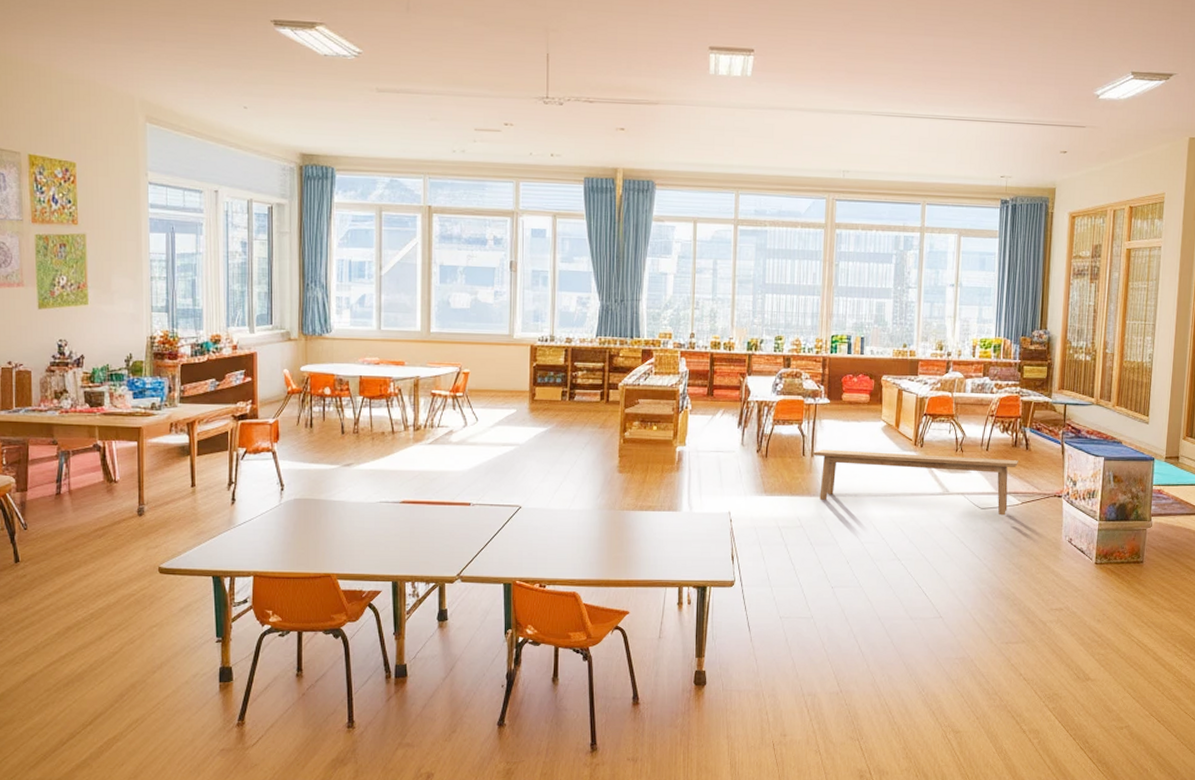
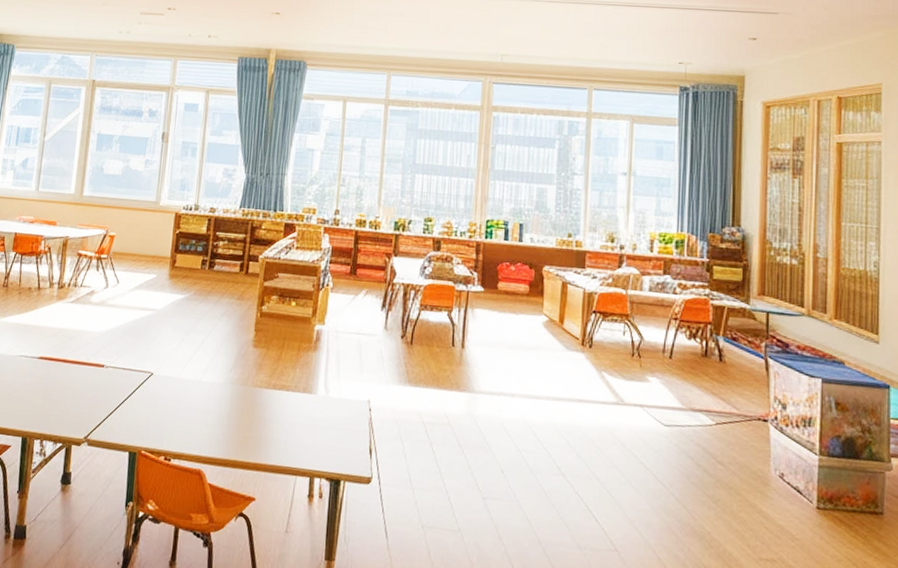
bench: present [812,449,1018,516] -> none [463,341,710,437]

